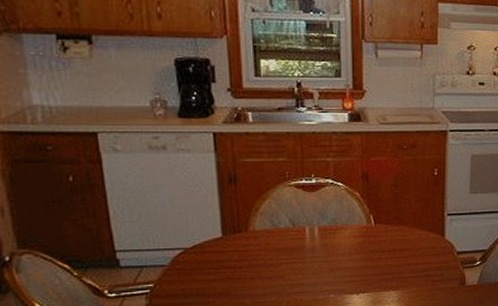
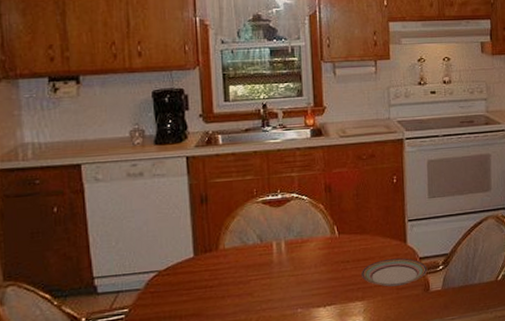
plate: none [397,251,465,279] -> present [362,258,428,287]

